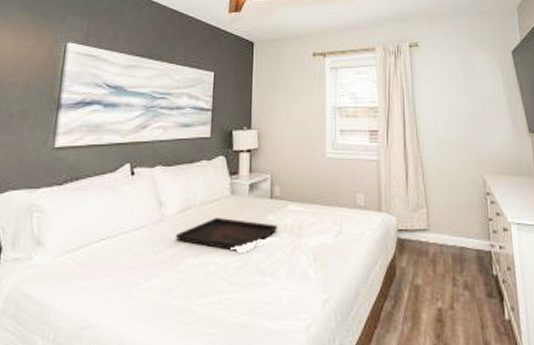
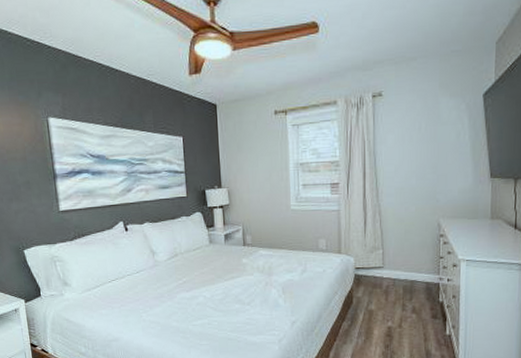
serving tray: present [175,216,279,251] -> none [168,261,252,287]

